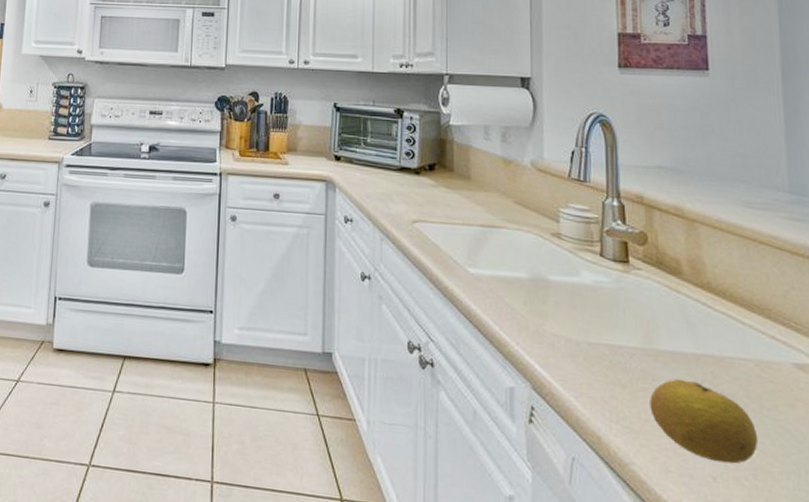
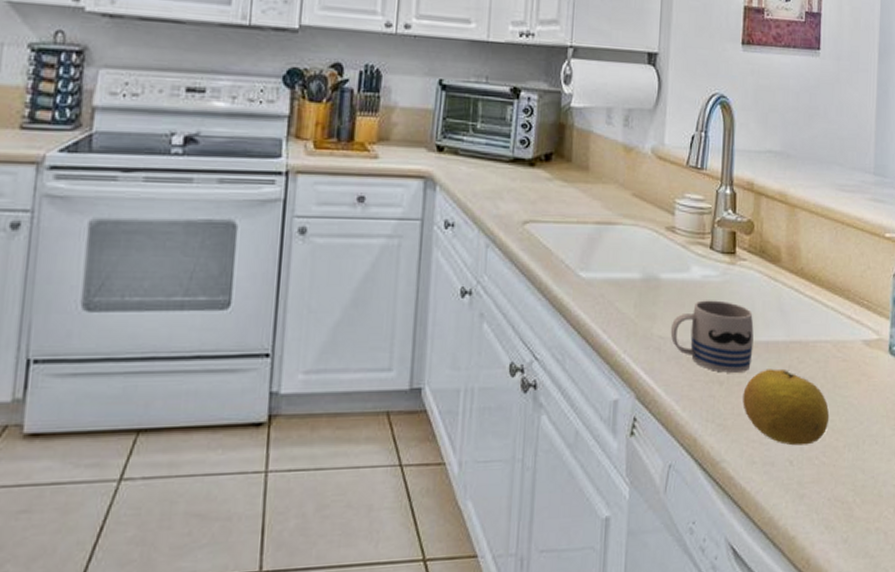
mug: none [563,304,658,379] -> present [670,300,754,373]

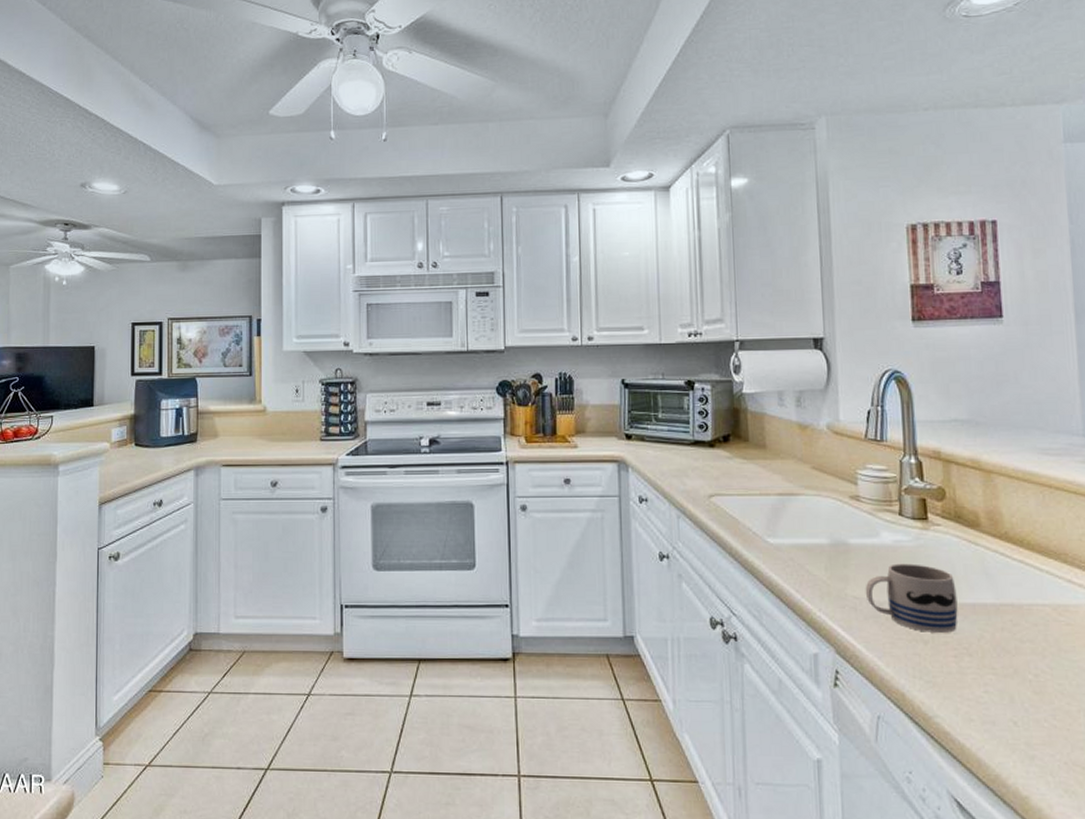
fruit: present [743,369,830,446] -> none [951,630,1057,707]

